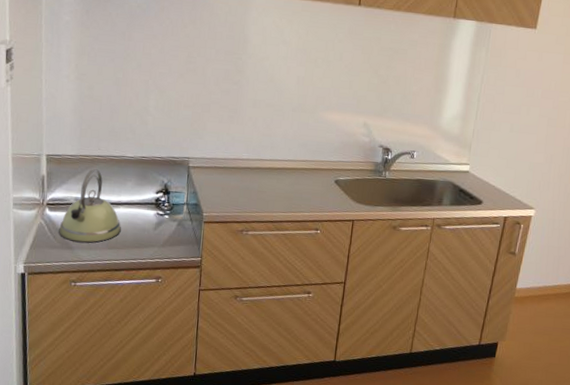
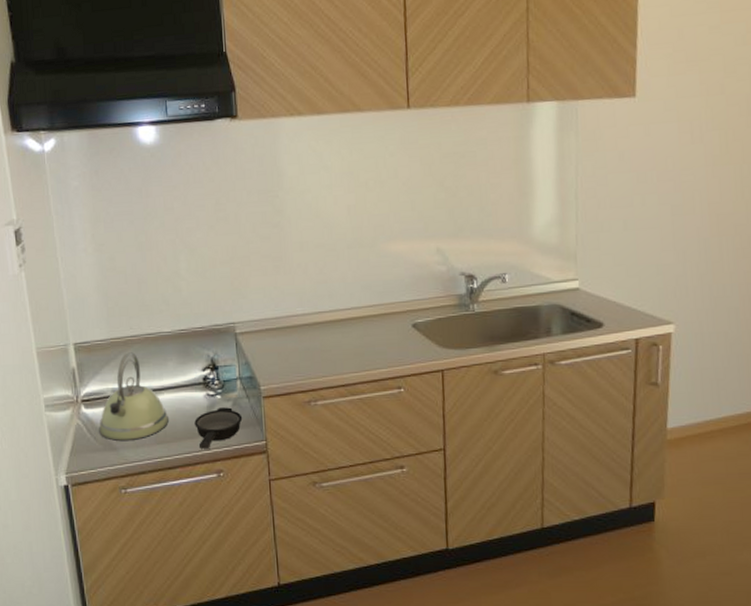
frying pan: none [143,225,185,258] -> present [194,407,243,449]

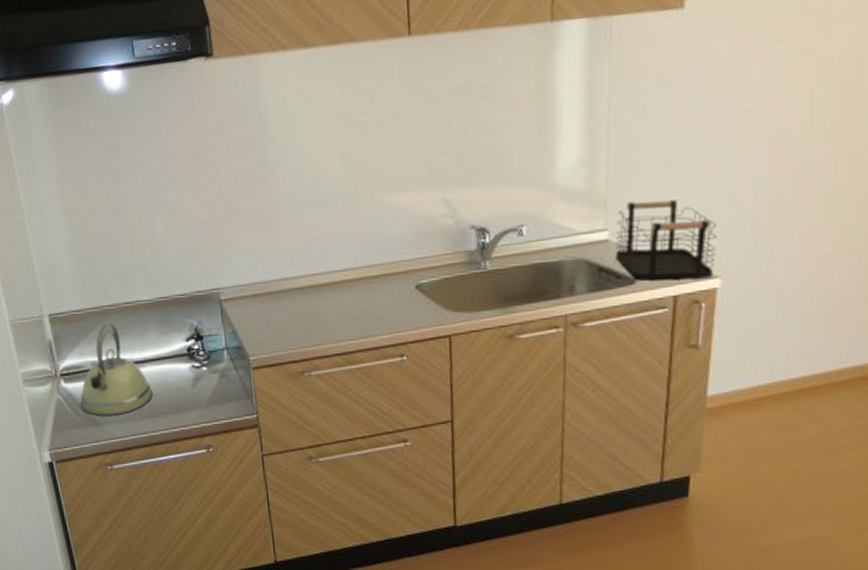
frying pan: present [194,407,243,449] -> none [180,379,231,423]
dish rack: none [585,255,670,325] -> present [615,199,717,281]

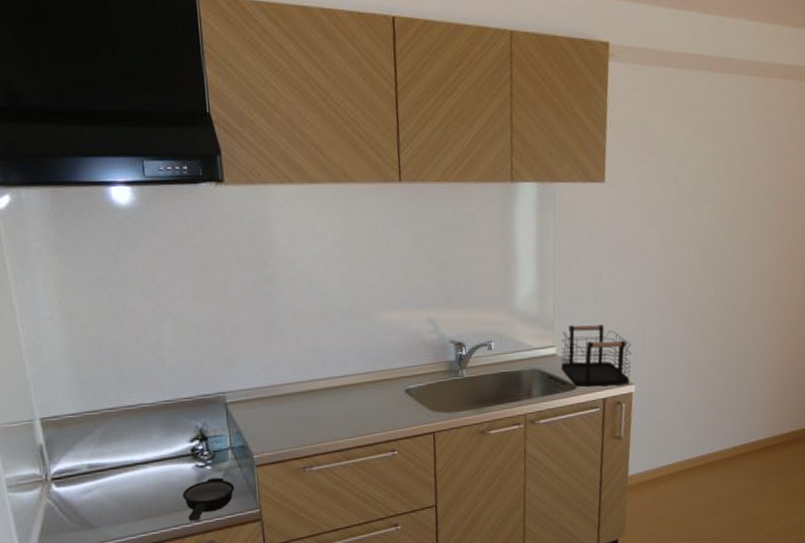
kettle: present [80,323,153,416] -> none [73,425,154,519]
frying pan: none [180,379,231,423] -> present [182,477,235,521]

